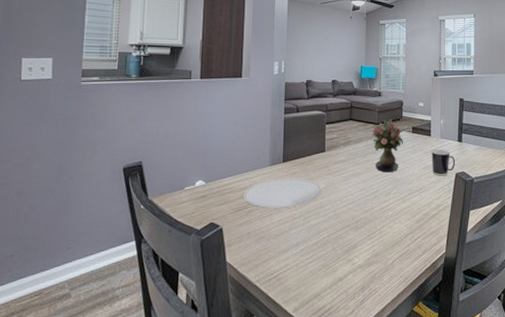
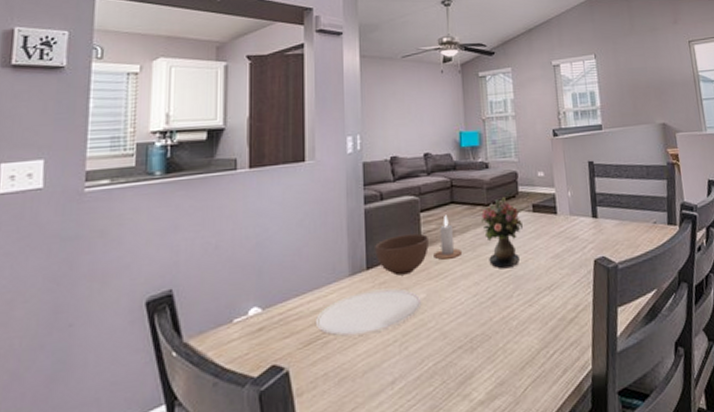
bowl: none [290,140,330,169] -> present [375,233,429,276]
candle: none [334,128,355,161] -> present [433,215,461,260]
mug: present [431,150,455,176] -> none [560,230,592,266]

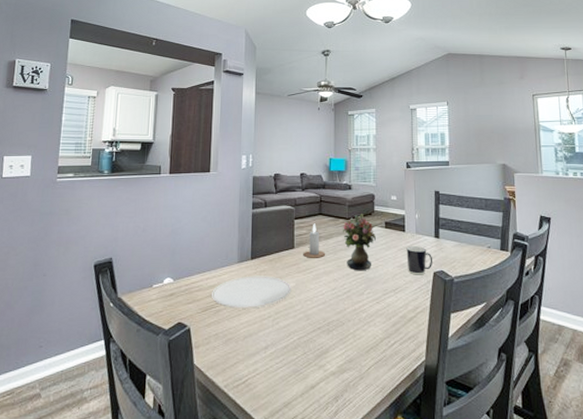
bowl: present [375,233,429,276] -> none [258,235,300,267]
mug: none [560,230,592,266] -> present [406,246,432,275]

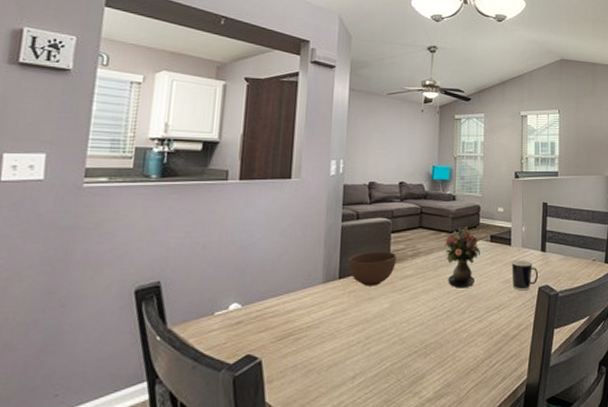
plate: present [211,275,292,309] -> none [288,296,386,336]
bowl: none [258,235,300,267] -> present [348,251,396,286]
candle: present [303,223,325,258] -> none [399,237,424,276]

